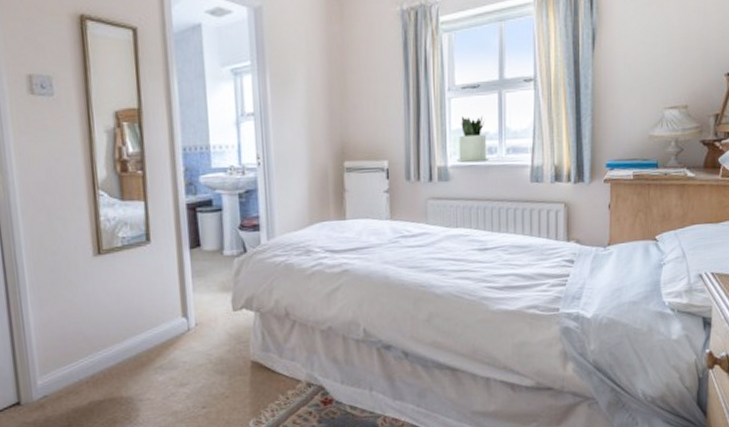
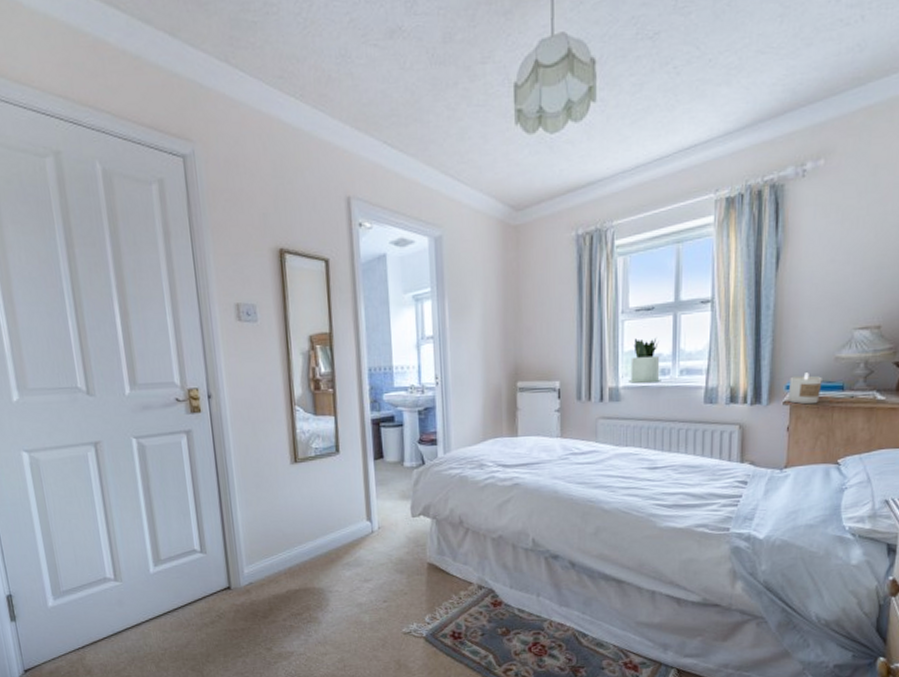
candle: none [609,150,638,182] -> present [789,372,822,405]

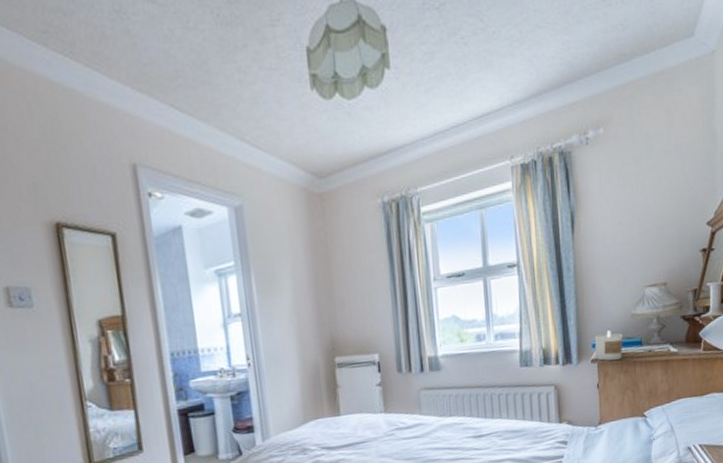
planter: present [627,337,661,385] -> none [446,303,478,352]

